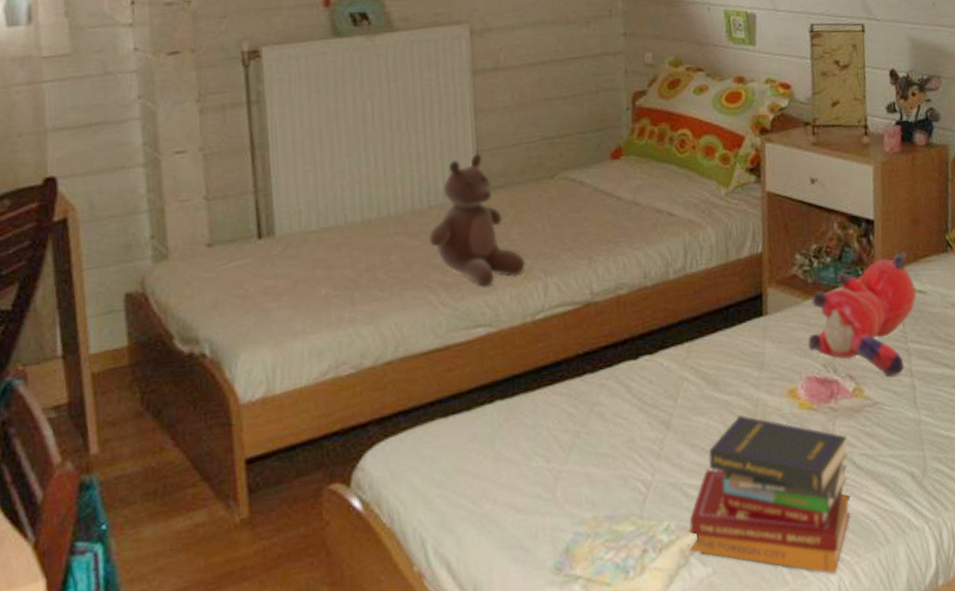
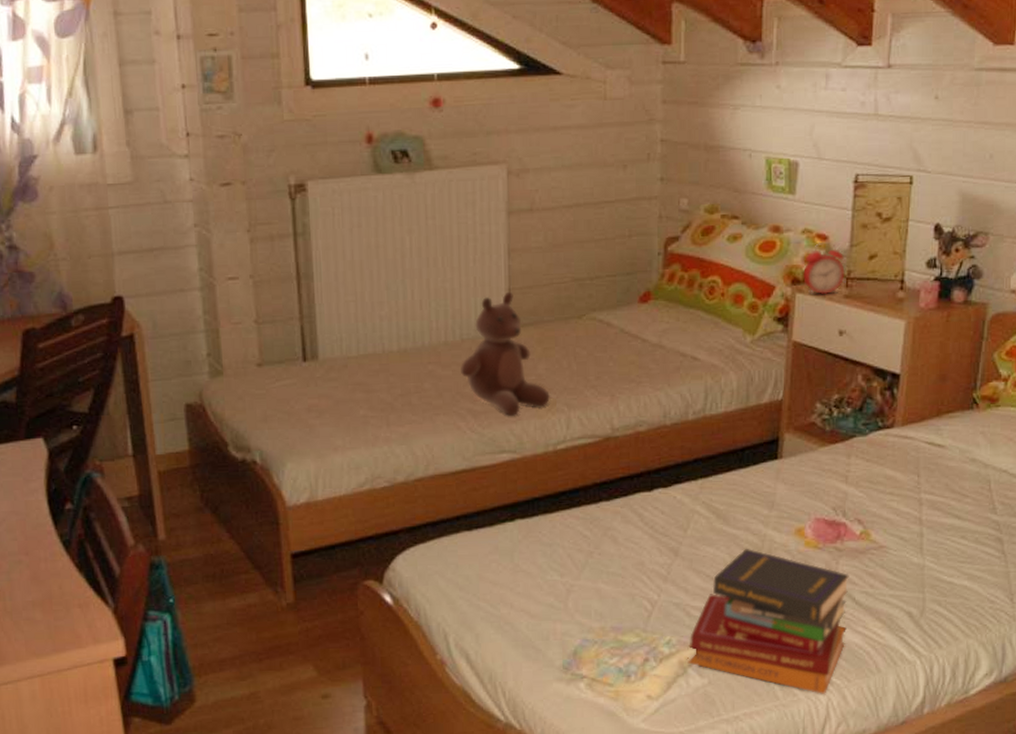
alarm clock: none [770,91,811,144] -> present [803,242,845,295]
stuffed animal: present [808,252,917,377] -> none [820,407,936,523]

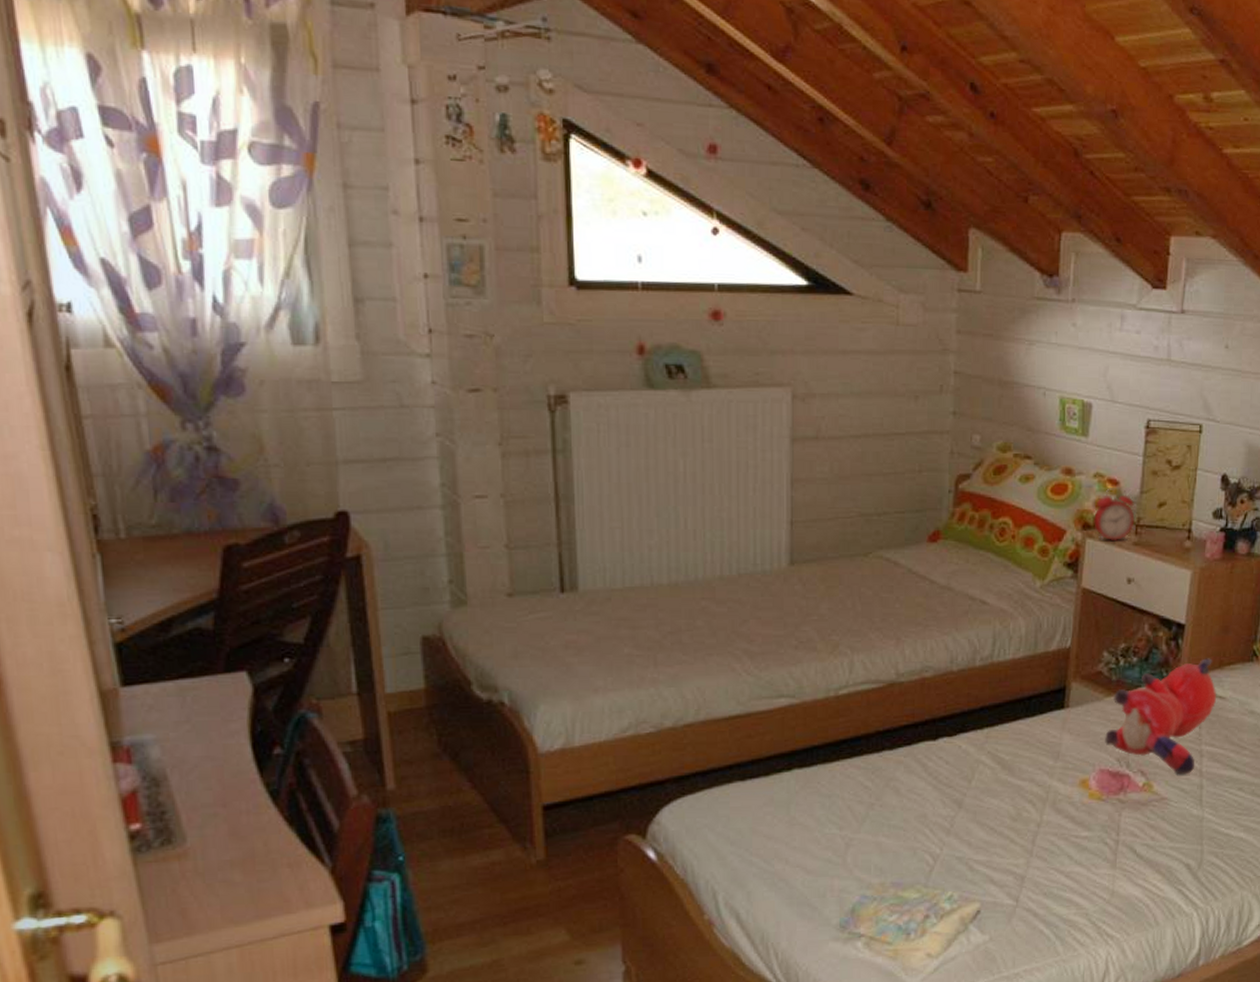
teddy bear: present [460,291,551,416] -> none [736,524,834,658]
books: present [687,549,849,694] -> none [969,800,1131,949]
stuffed animal: none [820,407,936,523] -> present [1105,658,1217,775]

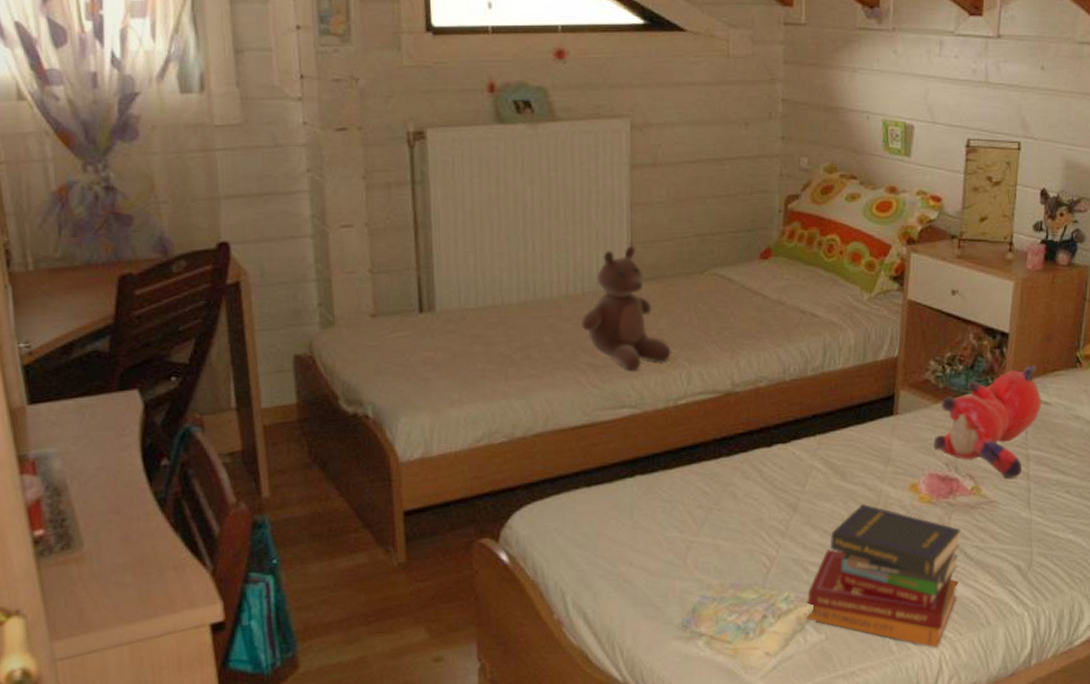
teddy bear: none [736,524,834,658] -> present [580,245,672,371]
books: none [969,800,1131,949] -> present [805,504,961,648]
alarm clock: present [1094,488,1135,542] -> none [918,204,957,255]

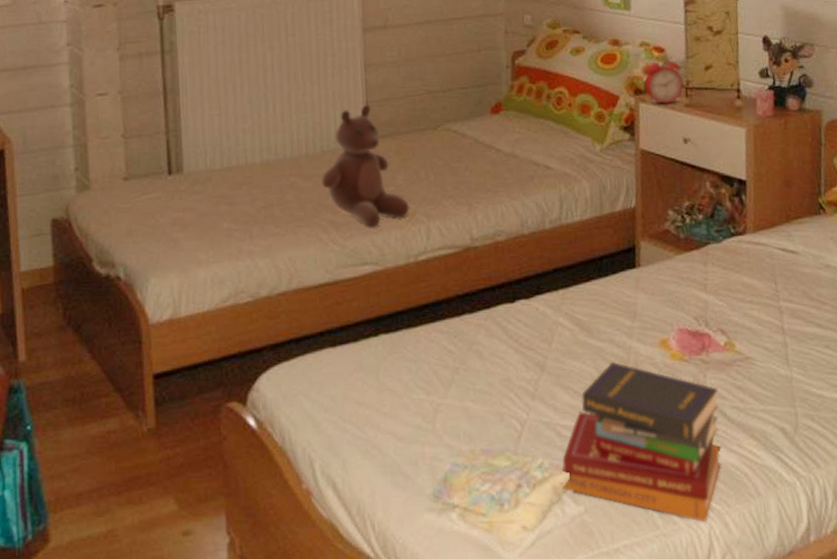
alarm clock: none [918,204,957,255] -> present [644,54,684,105]
stuffed animal: present [933,365,1042,479] -> none [680,213,789,333]

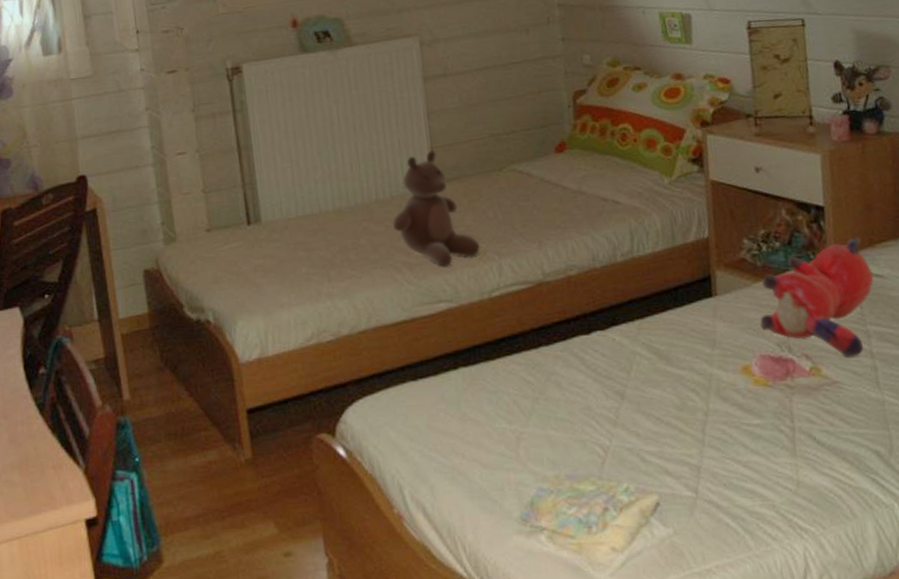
books: present [560,362,721,522] -> none [647,389,813,543]
alarm clock: present [644,54,684,105] -> none [710,85,753,135]
stuffed animal: none [680,213,789,333] -> present [760,237,874,357]

